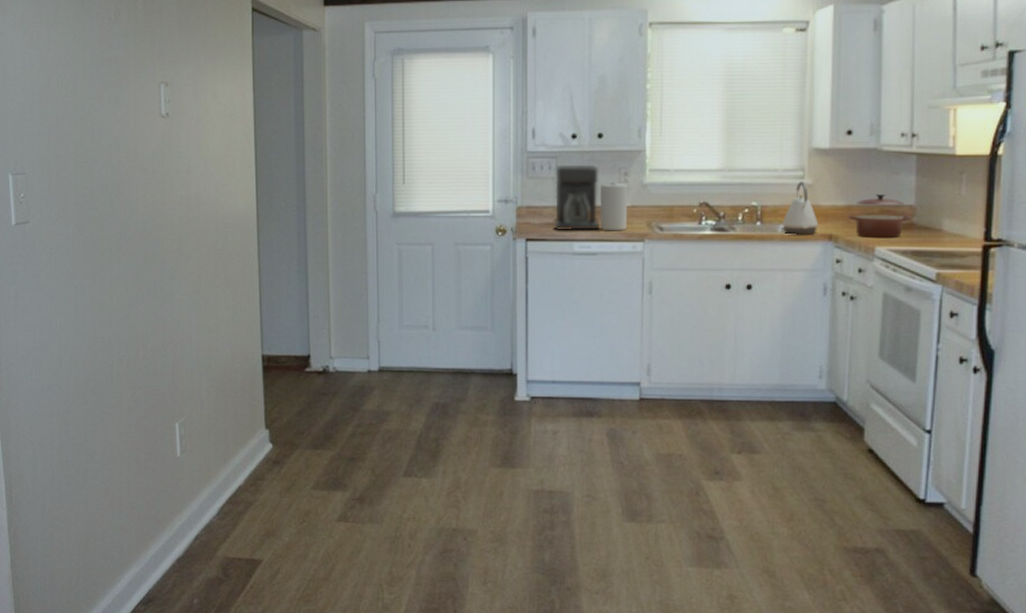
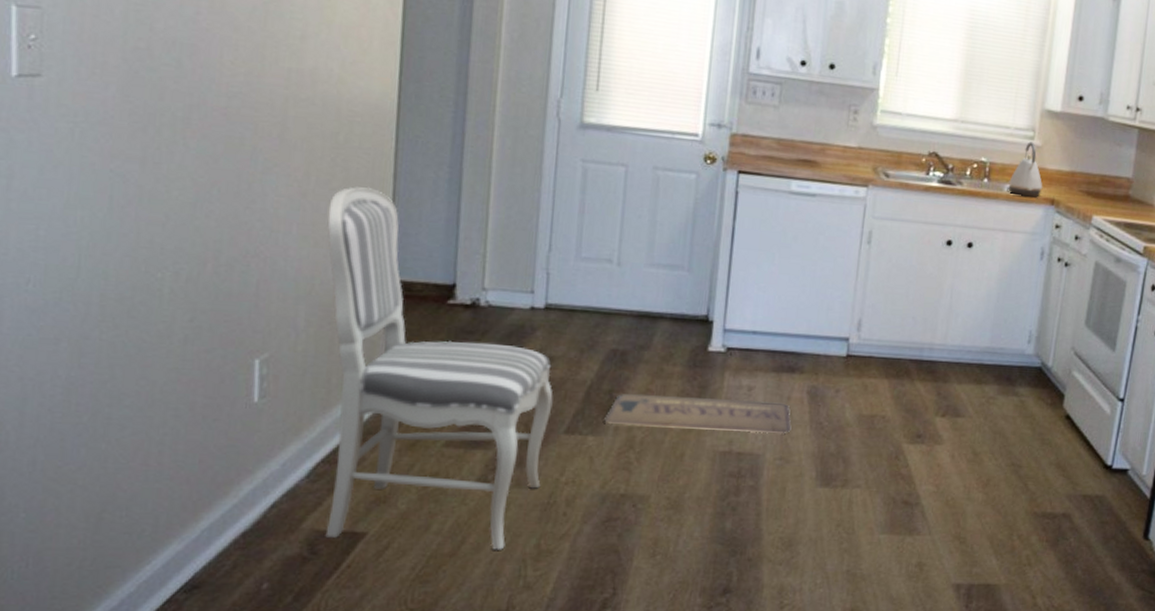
dining chair: none [216,283,392,576] -> present [325,186,553,550]
doormat: none [434,440,595,473] -> present [604,393,792,434]
coffee maker: present [554,164,601,230] -> none [771,92,827,169]
paper towel holder: present [601,181,628,231] -> none [823,118,857,173]
saucepan: present [848,193,912,239] -> none [1070,162,1129,209]

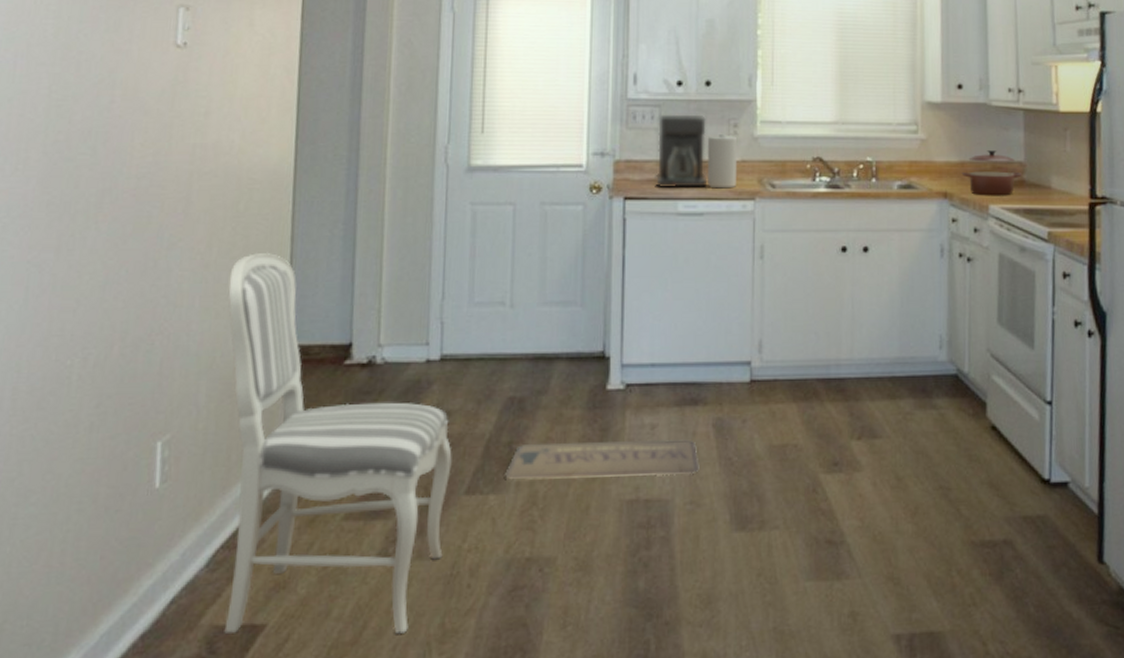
coffee maker: none [771,92,827,169] -> present [656,114,708,187]
paper towel holder: none [823,118,857,173] -> present [708,133,738,189]
kettle: present [1008,141,1043,198] -> none [898,136,934,194]
saucepan: none [1070,162,1129,209] -> present [961,149,1023,196]

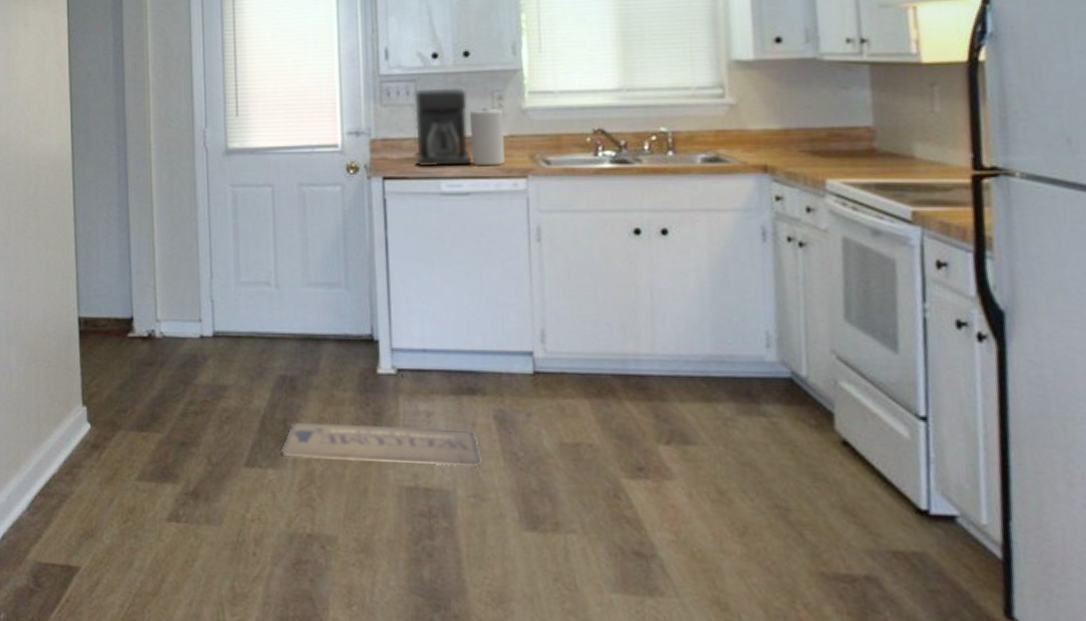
dining chair: present [224,253,452,634] -> none [26,233,231,591]
saucepan: present [961,149,1023,196] -> none [785,113,872,169]

